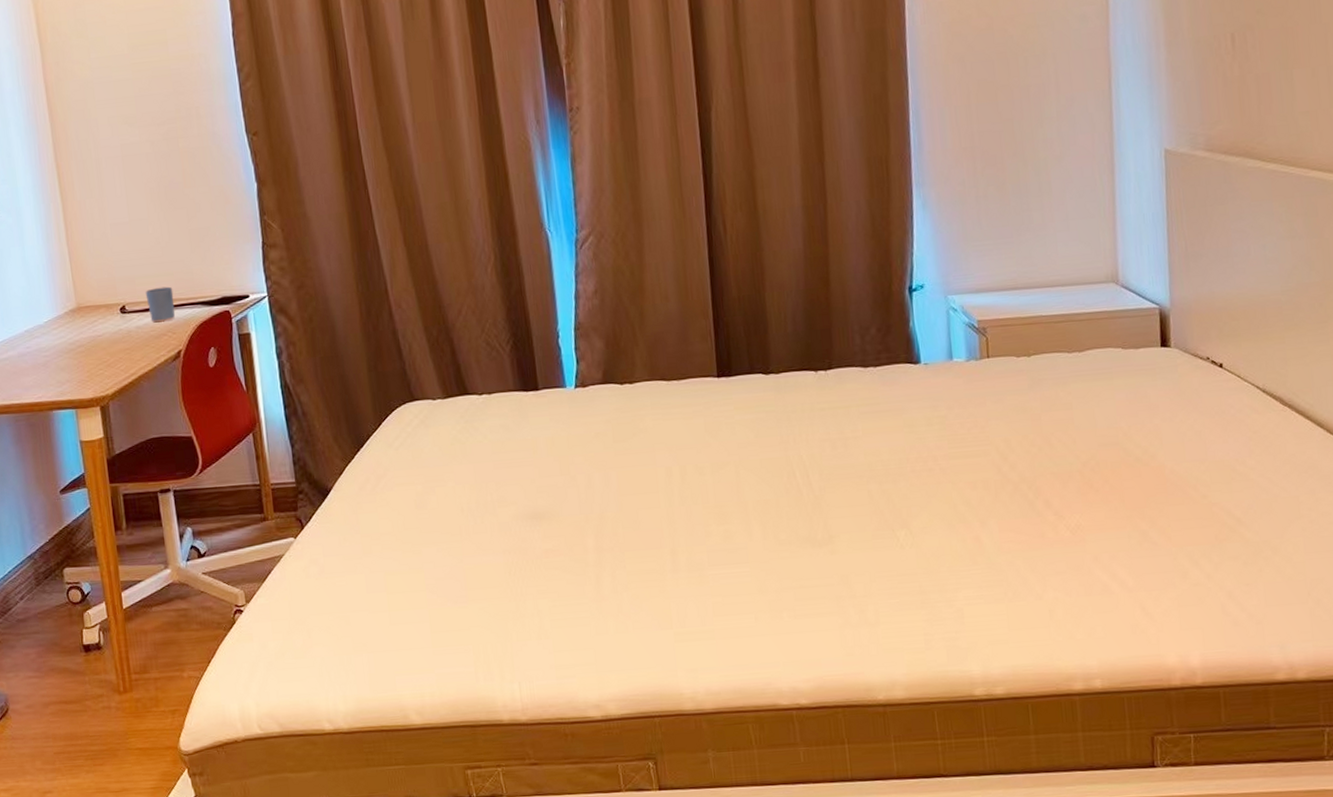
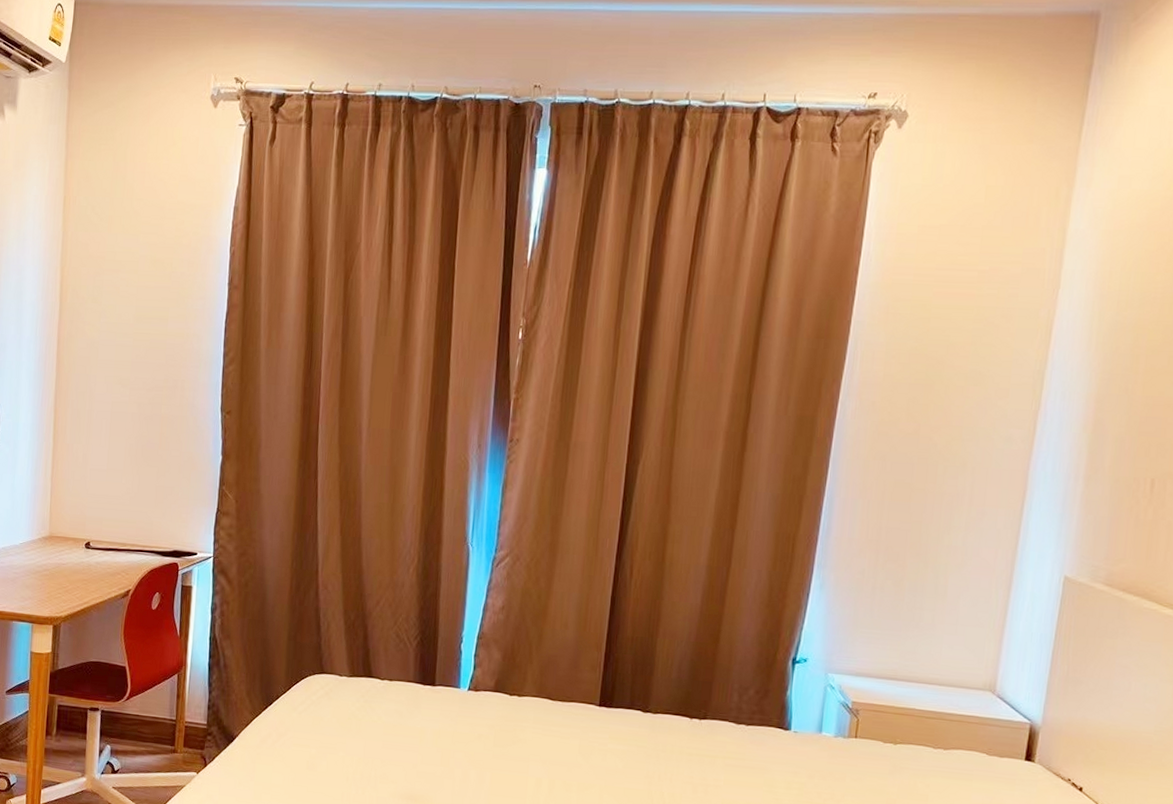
mug: present [145,286,175,323] -> none [109,531,133,563]

